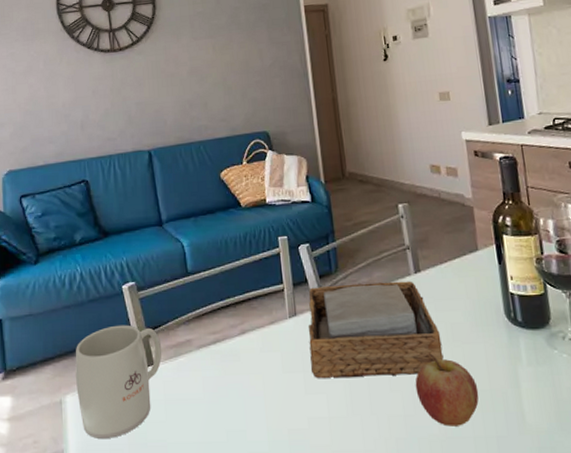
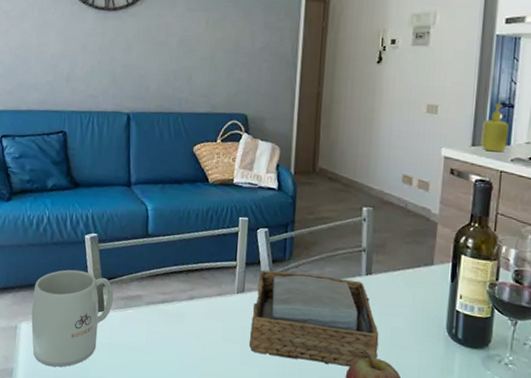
soap dispenser: none [494,81,522,128] -> present [480,104,508,153]

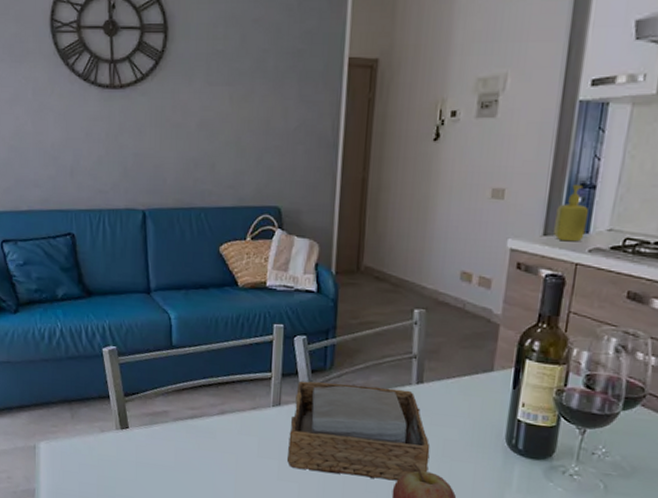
mug: present [31,269,114,367] -> none [50,385,138,487]

